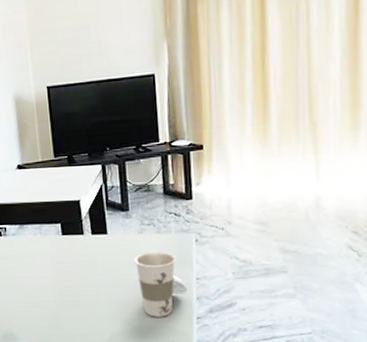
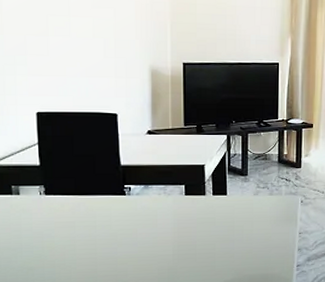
cup: present [133,251,188,317] -> none [247,210,292,266]

